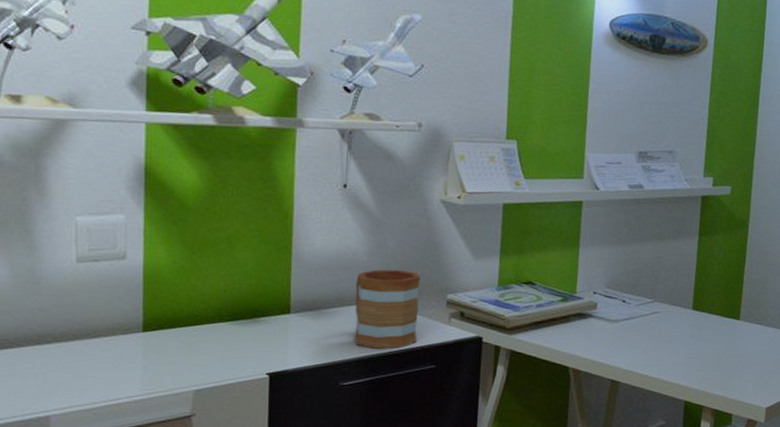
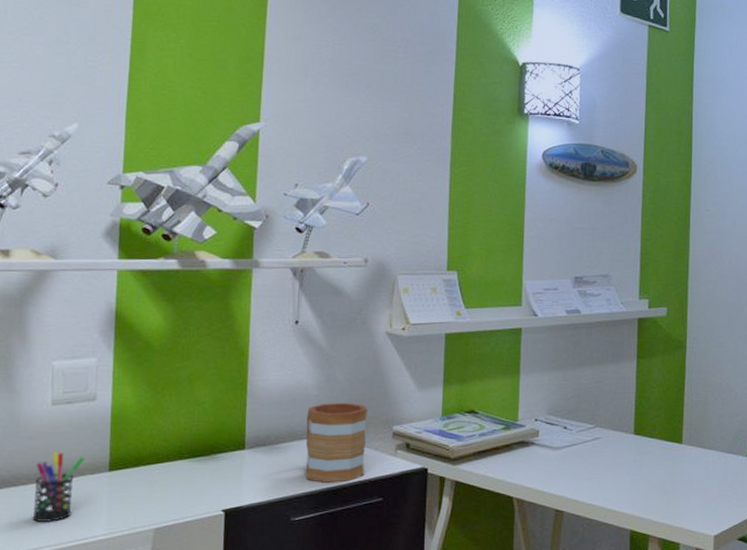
pen holder: none [59,310,116,382] -> present [32,451,85,522]

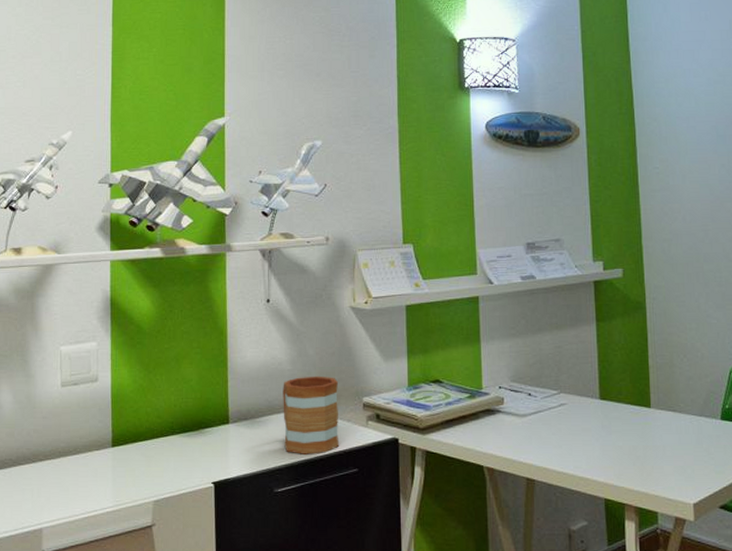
pen holder: present [32,451,85,522] -> none [49,430,91,495]

